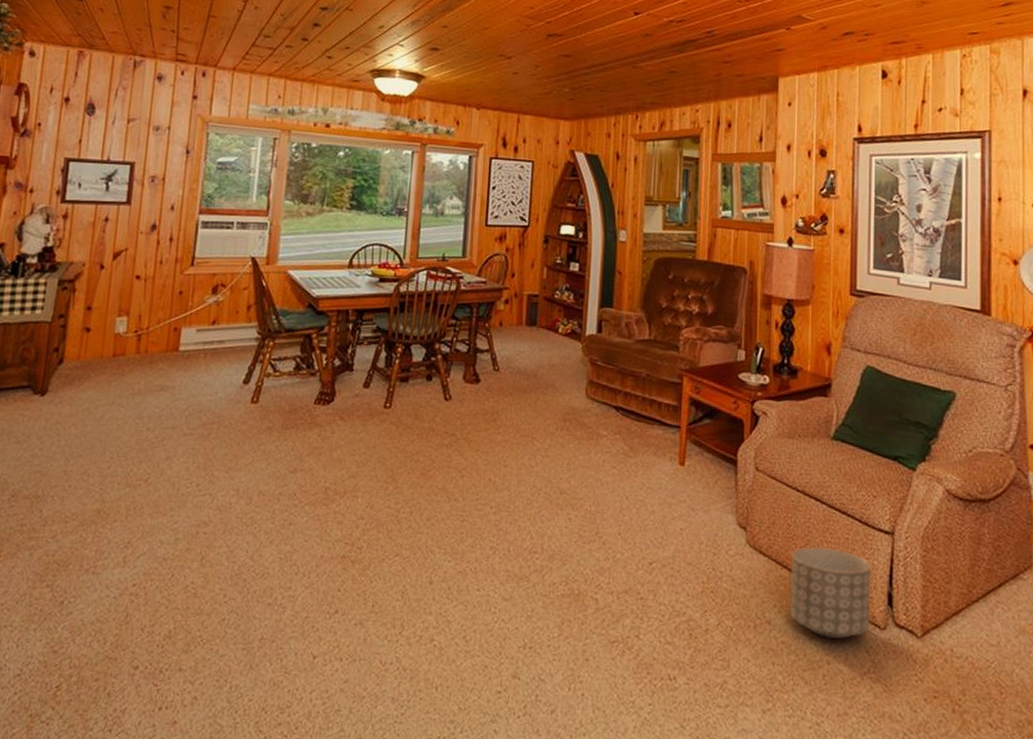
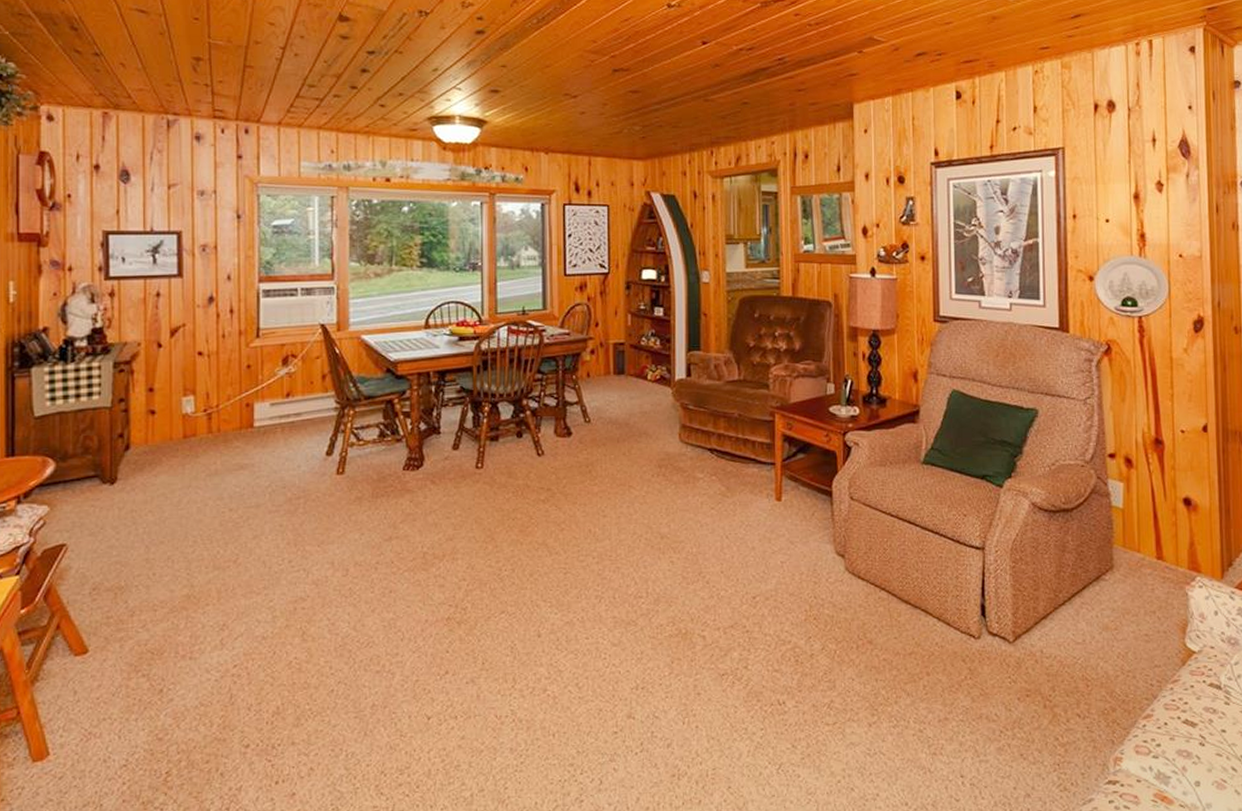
planter: present [789,546,871,640] -> none [888,567,966,653]

